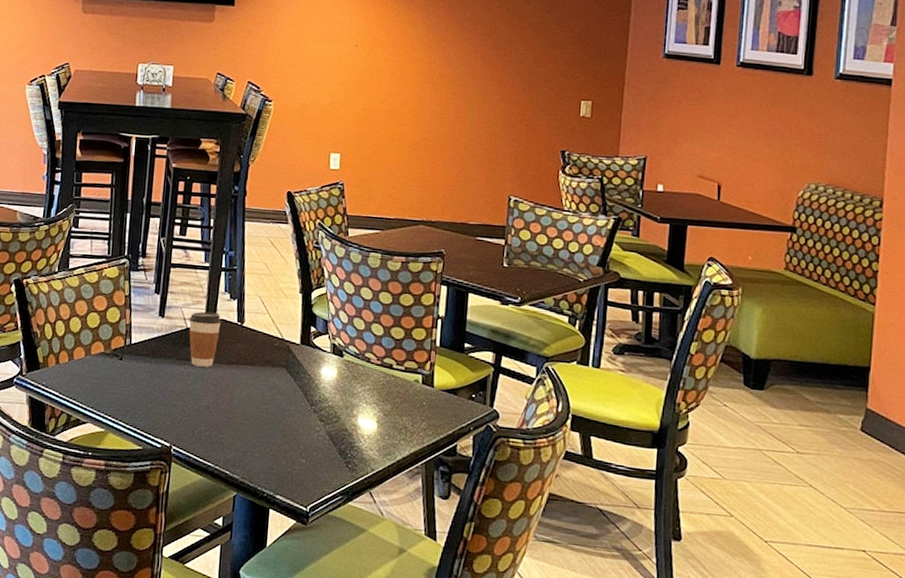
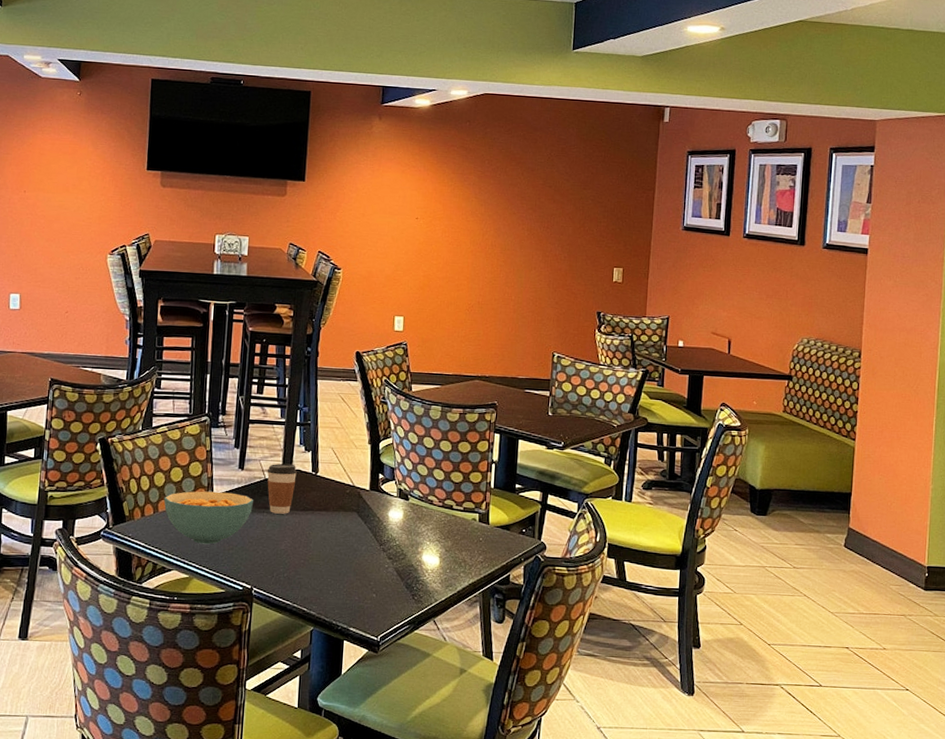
cereal bowl: none [79,338,174,397] -> present [163,491,253,545]

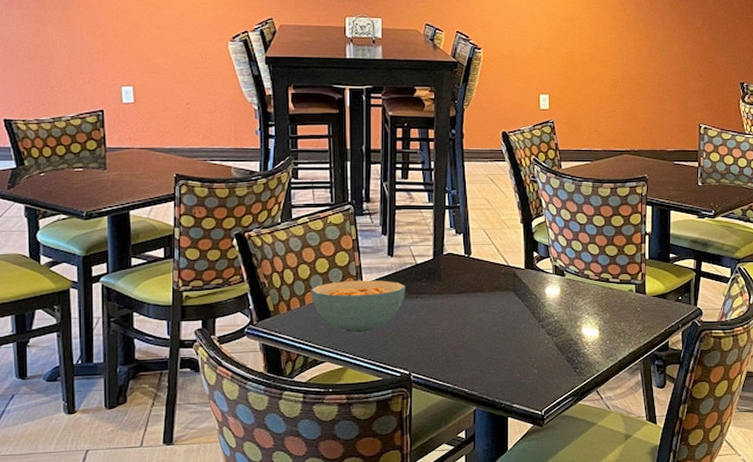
coffee cup: present [267,463,297,514] -> none [417,247,449,298]

